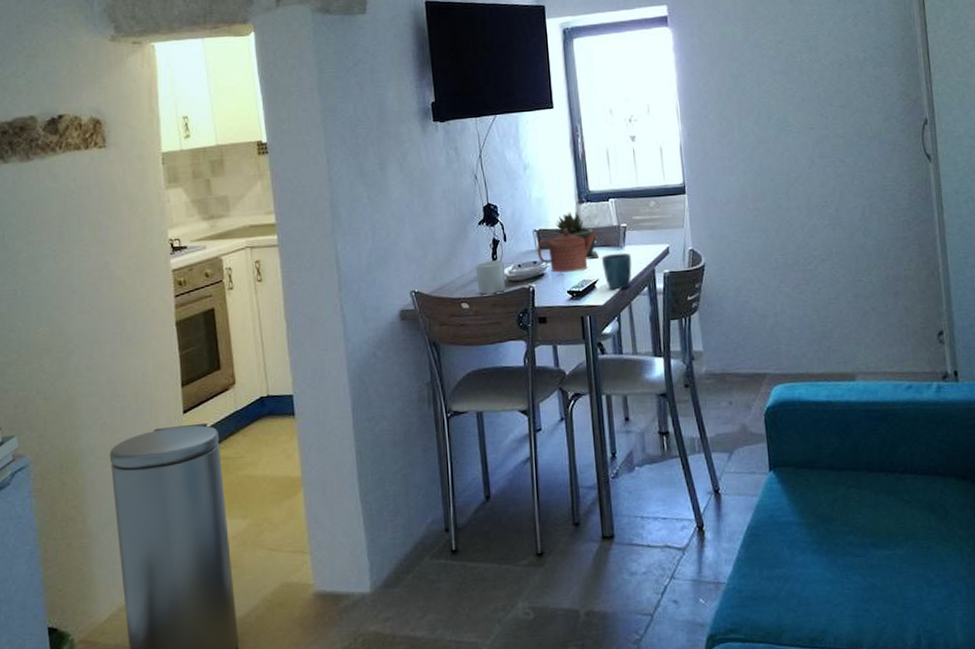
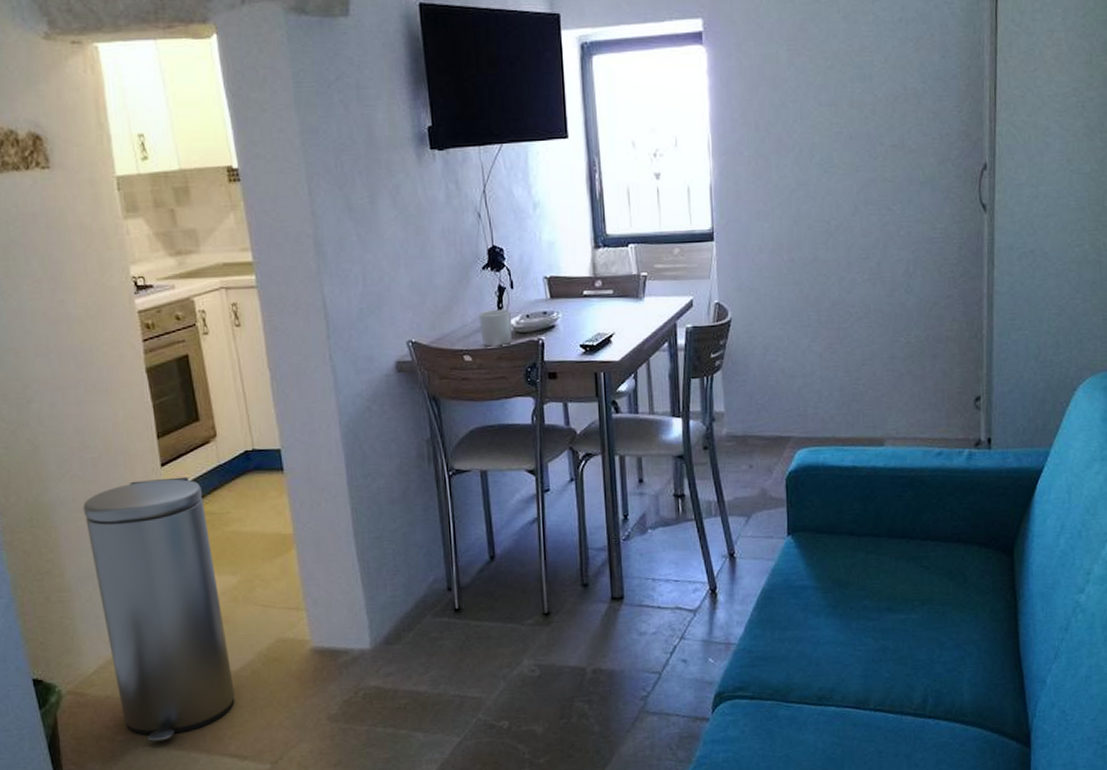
teapot: present [537,228,597,273] -> none [547,276,614,325]
succulent plant: present [555,212,598,259] -> none [568,257,615,311]
cup: present [601,252,632,290] -> none [618,304,651,345]

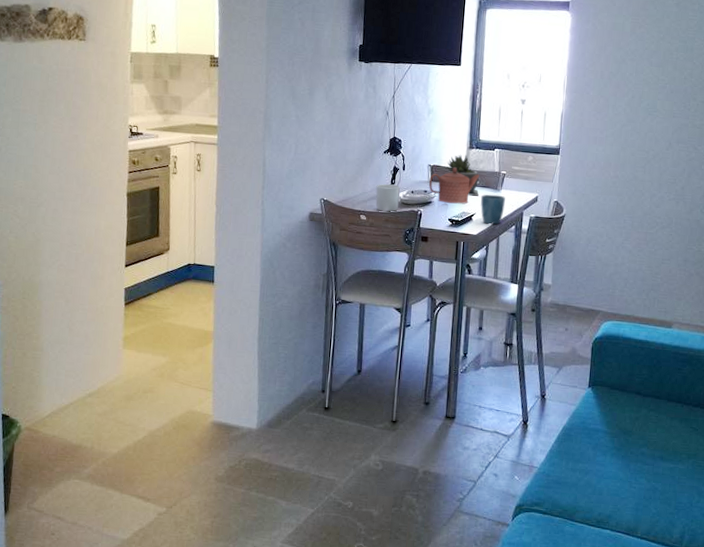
pedal bin: present [83,476,235,742] -> none [62,275,152,477]
teapot: none [547,276,614,325] -> present [428,167,480,204]
succulent plant: none [568,257,615,311] -> present [446,154,479,196]
cup: none [618,304,651,345] -> present [480,194,505,225]

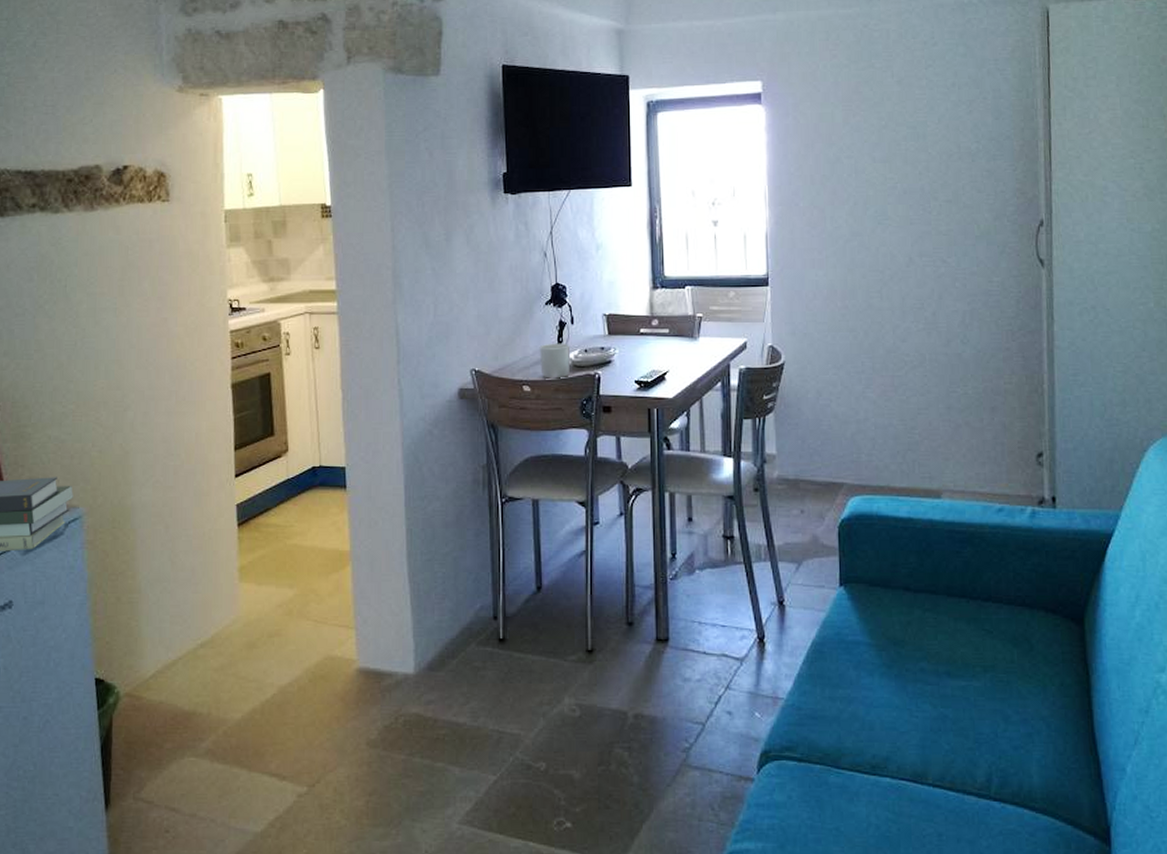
teapot: present [428,167,480,204] -> none [605,314,670,361]
succulent plant: present [446,154,479,196] -> none [626,297,670,349]
cup: present [480,194,505,225] -> none [673,344,705,383]

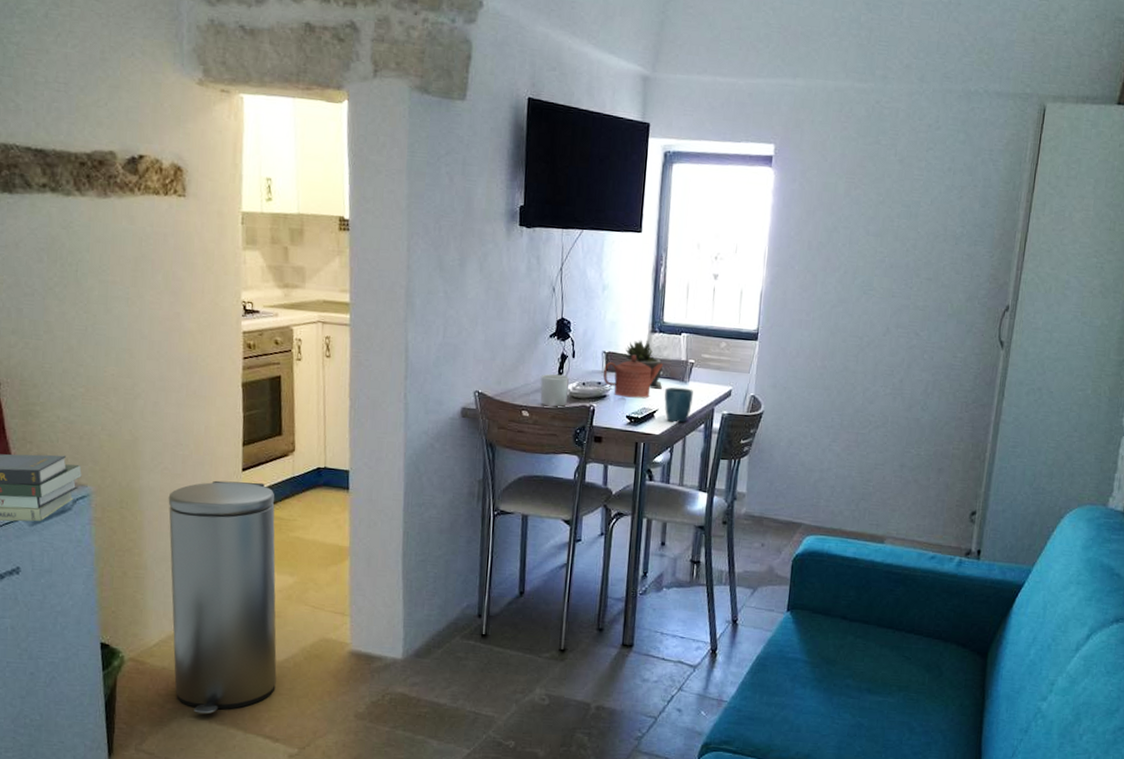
pedal bin: none [160,488,280,753] -> present [168,480,277,715]
teapot: none [605,314,670,361] -> present [603,354,664,399]
succulent plant: none [626,297,670,349] -> present [624,339,662,389]
cup: none [673,344,705,383] -> present [664,387,693,423]

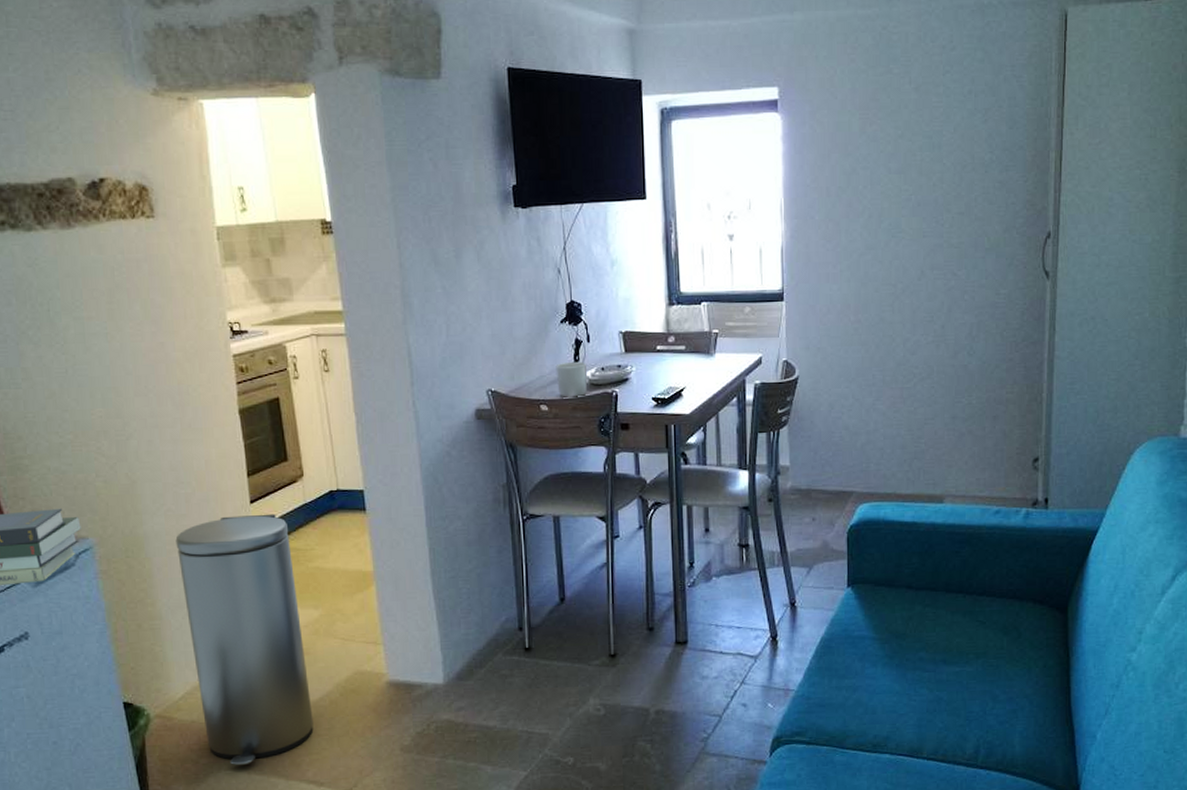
teapot: present [603,354,664,399] -> none [622,331,686,378]
succulent plant: present [624,339,662,389] -> none [642,314,687,365]
cup: present [664,387,693,423] -> none [689,360,721,399]

